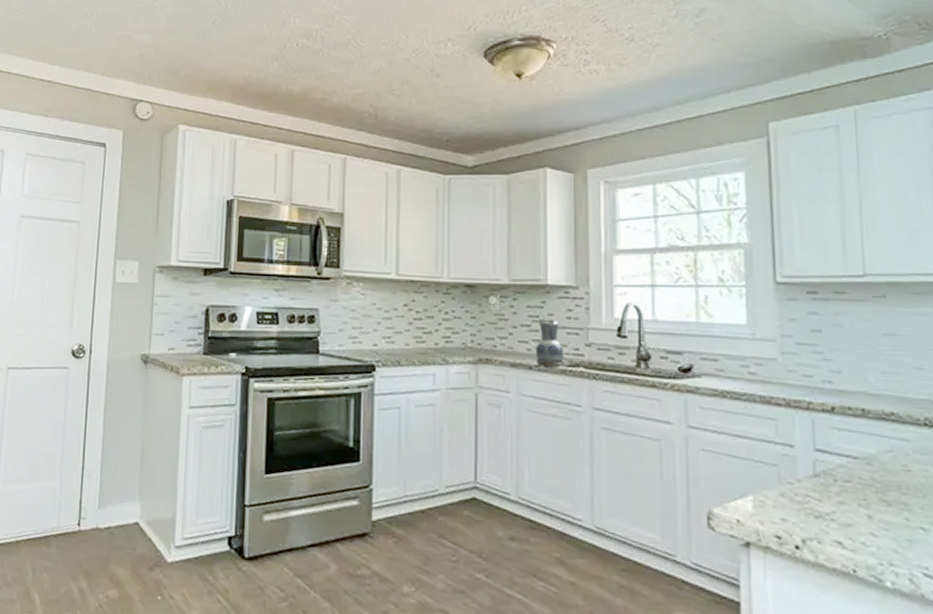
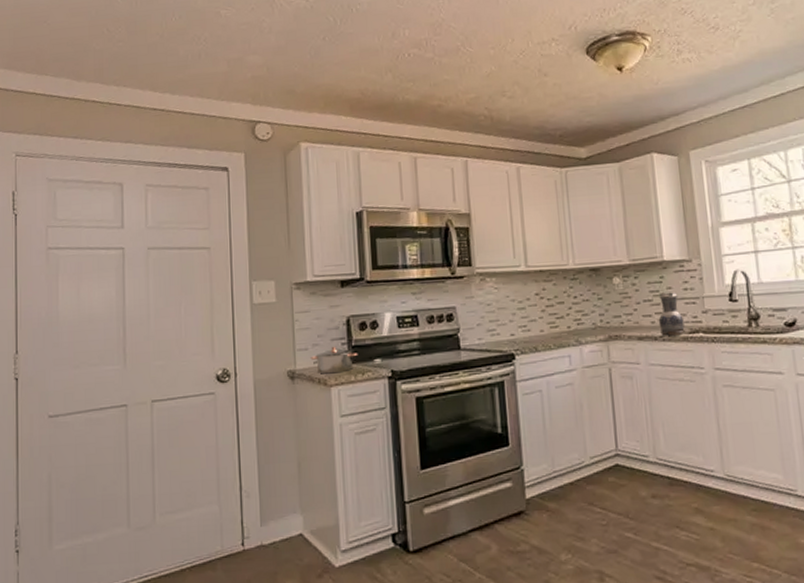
cooking pot: none [165,334,214,363] -> present [310,346,358,374]

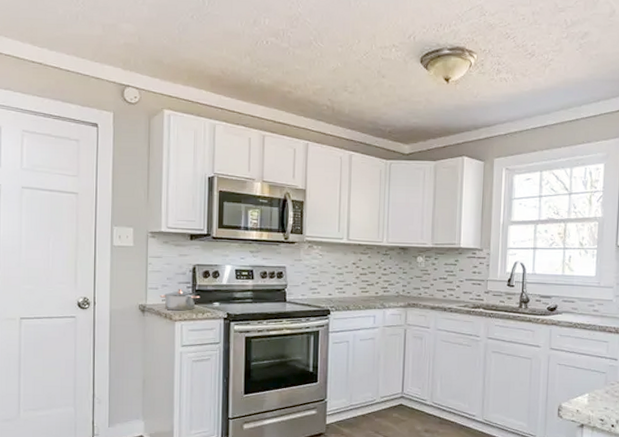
ceramic jug: present [658,292,685,336] -> none [449,273,469,309]

